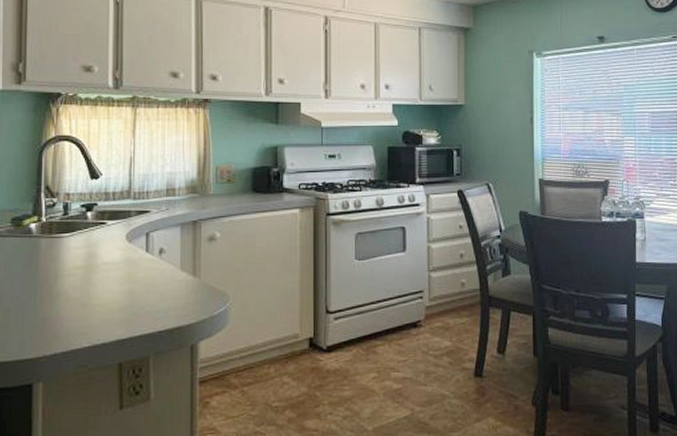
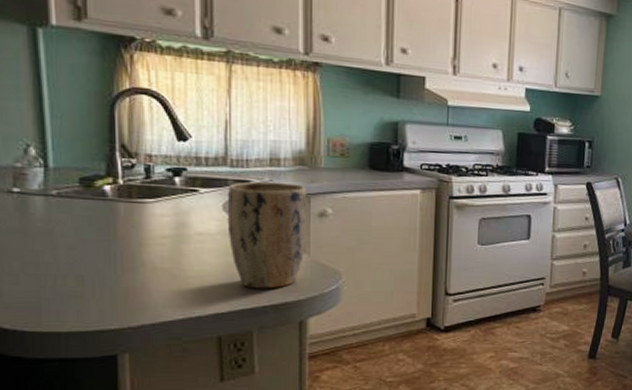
plant pot: none [129,210,199,314] -> present [227,181,308,289]

